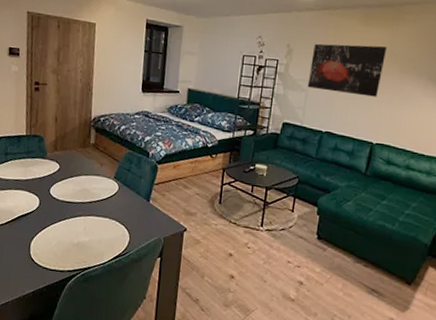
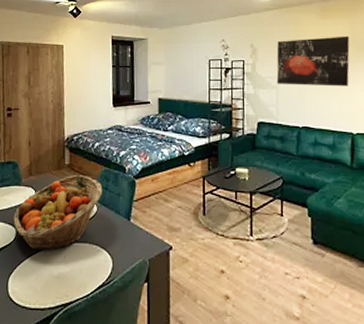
fruit basket: none [37,154,126,221] -> present [13,174,103,251]

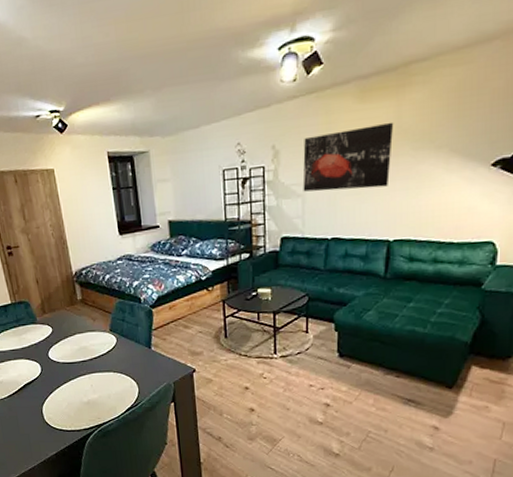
fruit basket: present [13,174,103,251] -> none [35,308,120,382]

